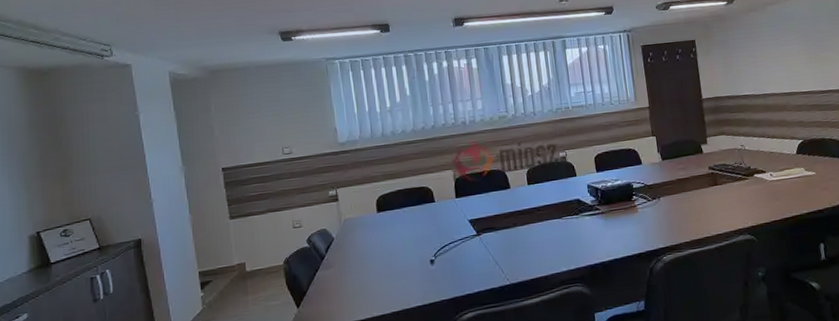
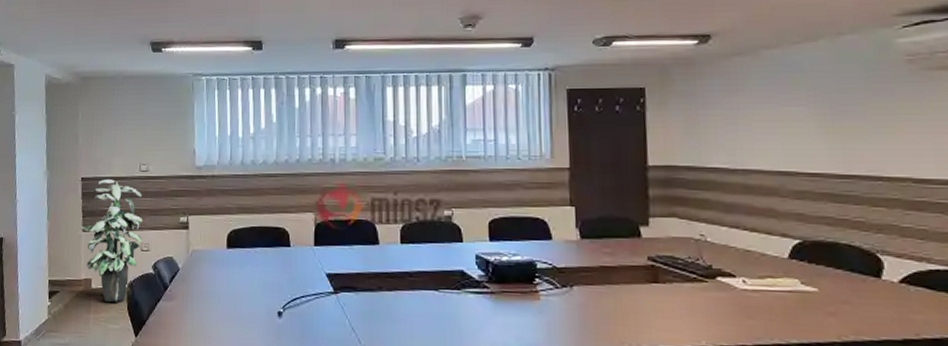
indoor plant: none [228,165,293,281] -> present [82,179,143,302]

